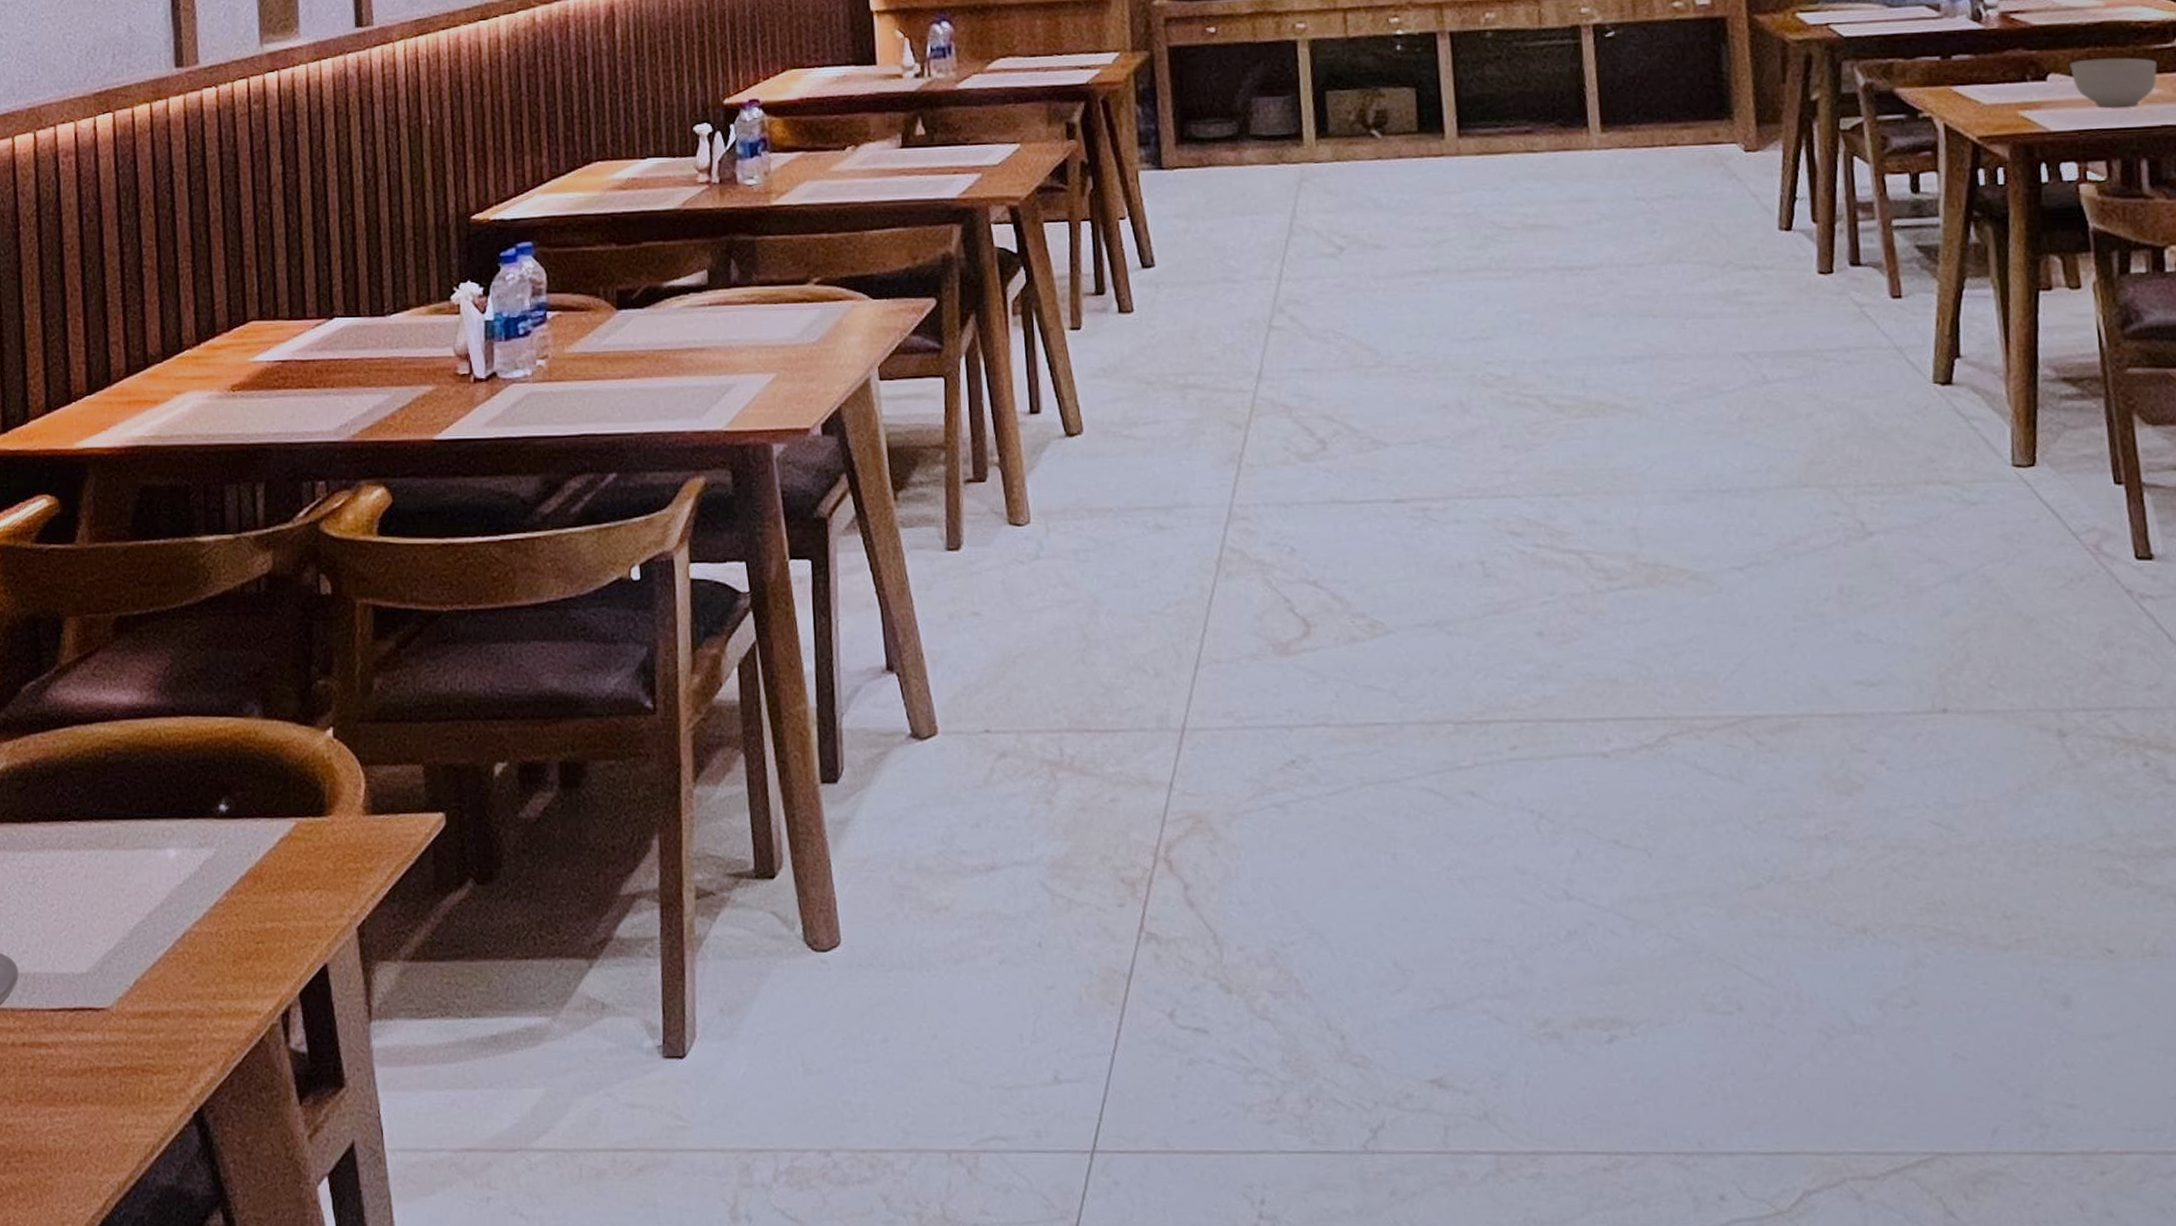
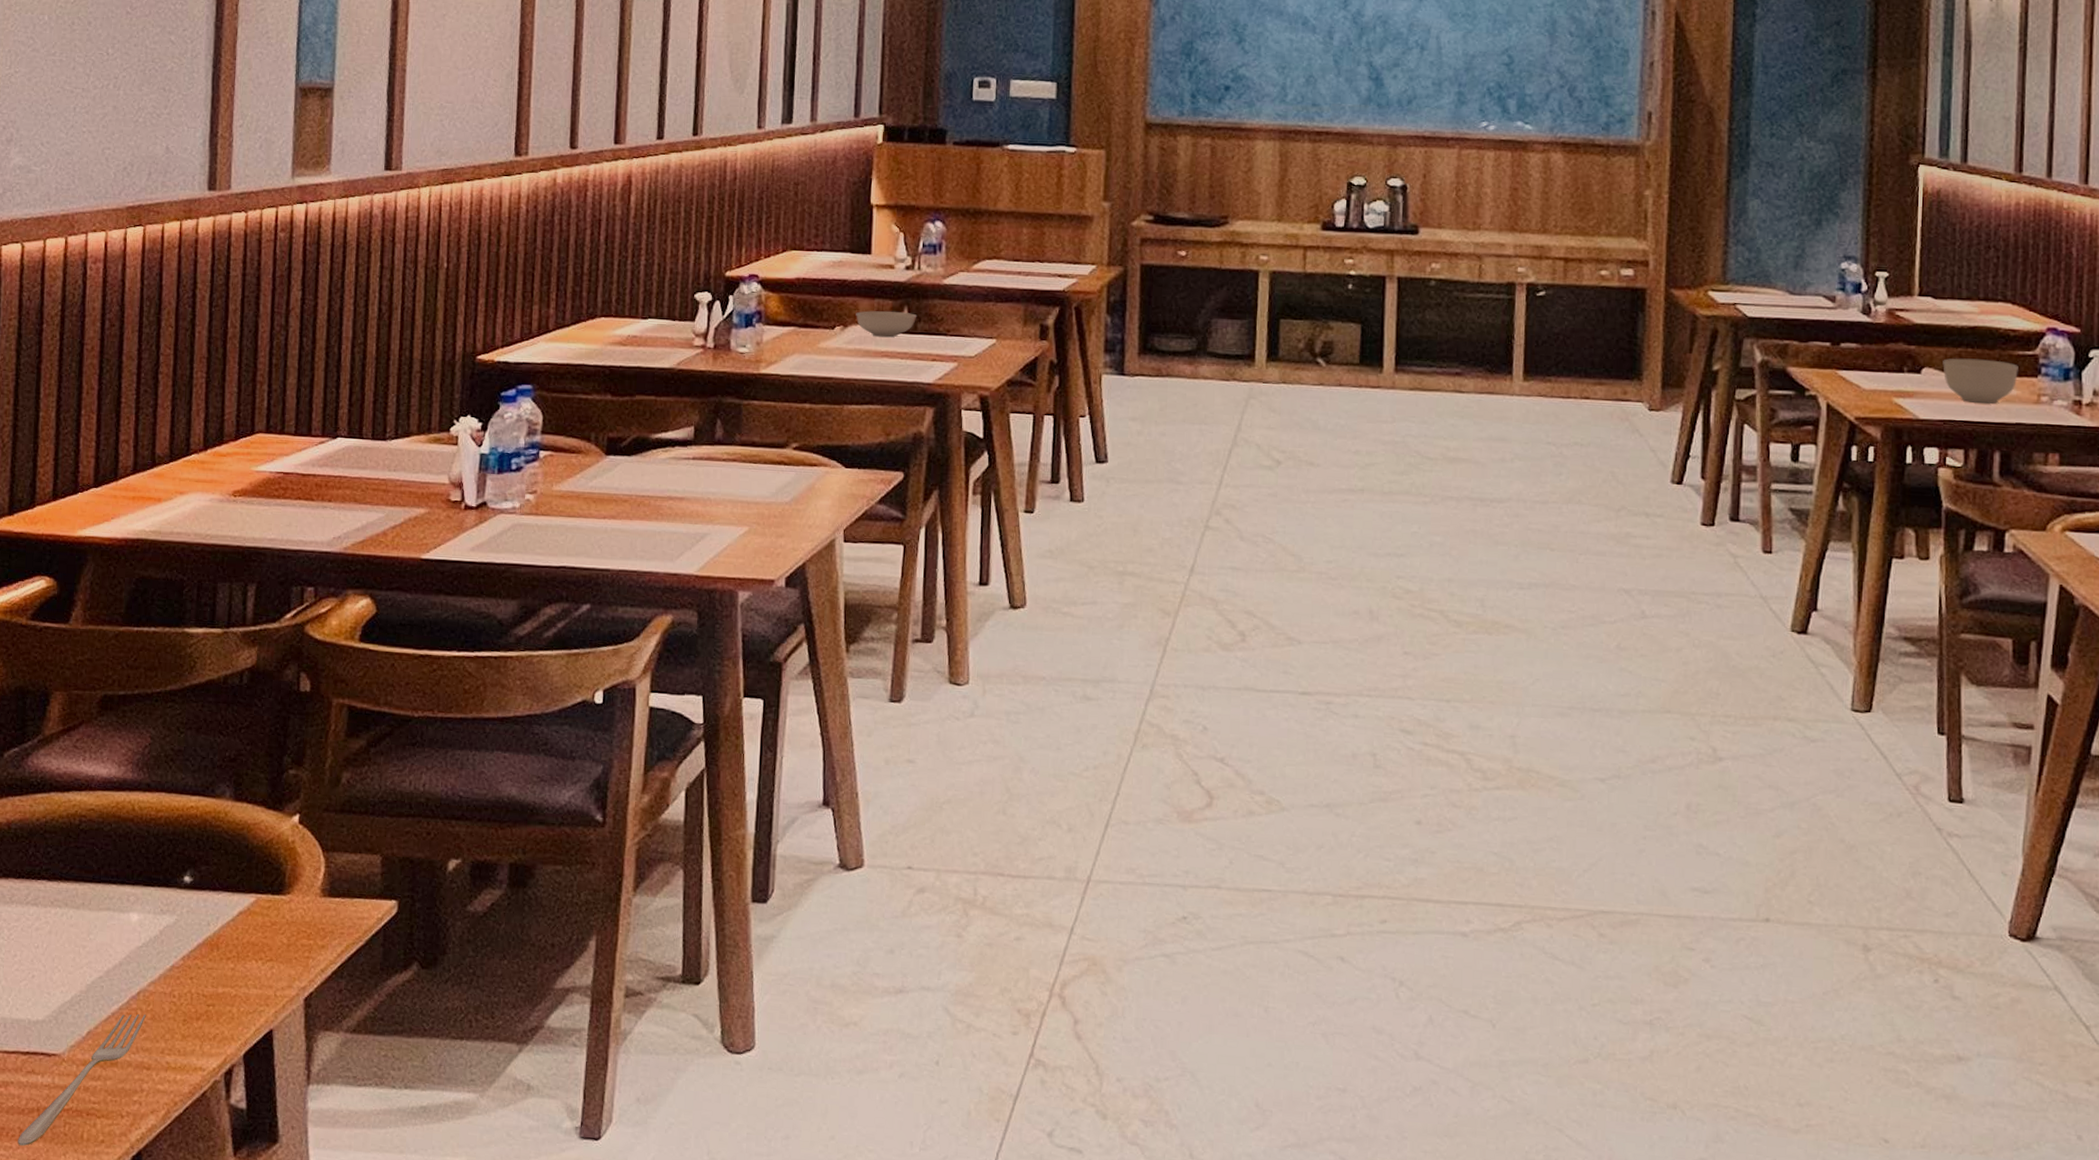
fork: none [73,957,194,1111] -> present [18,1014,147,1146]
bowl: none [867,124,933,154] -> present [856,311,917,338]

